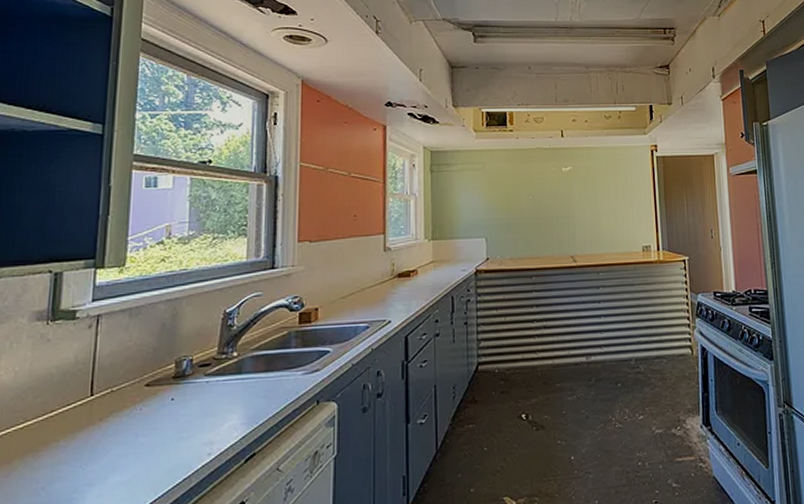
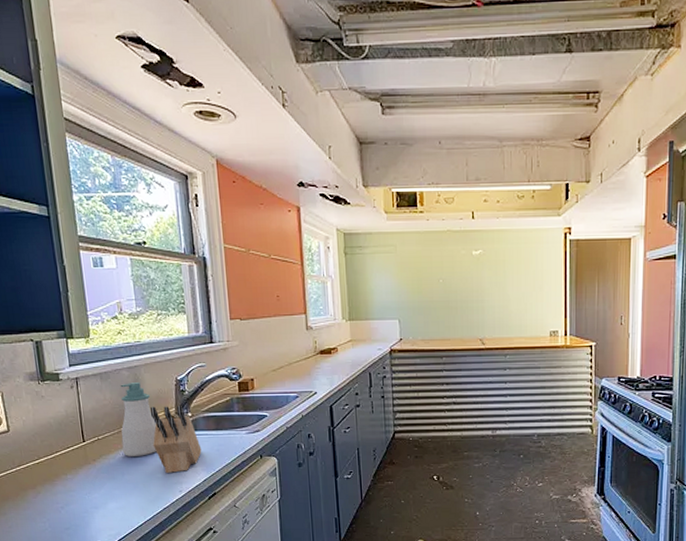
soap bottle: none [141,318,191,412] -> present [120,382,157,456]
knife block: none [183,344,244,431] -> present [150,406,202,473]

